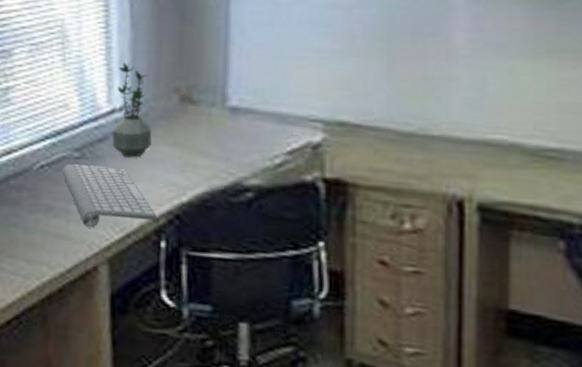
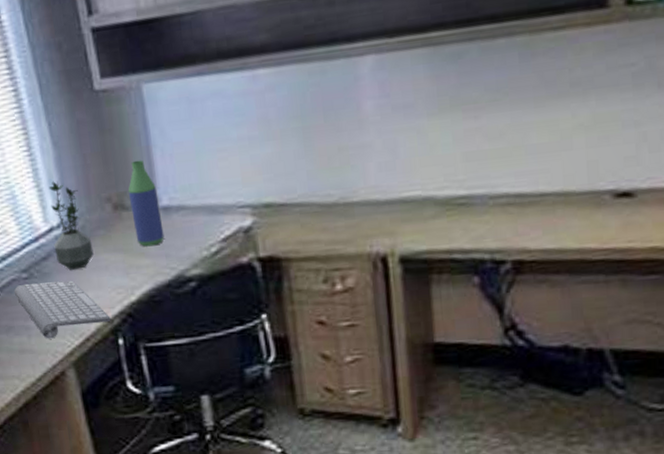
bottle: none [198,55,228,147] -> present [127,160,164,247]

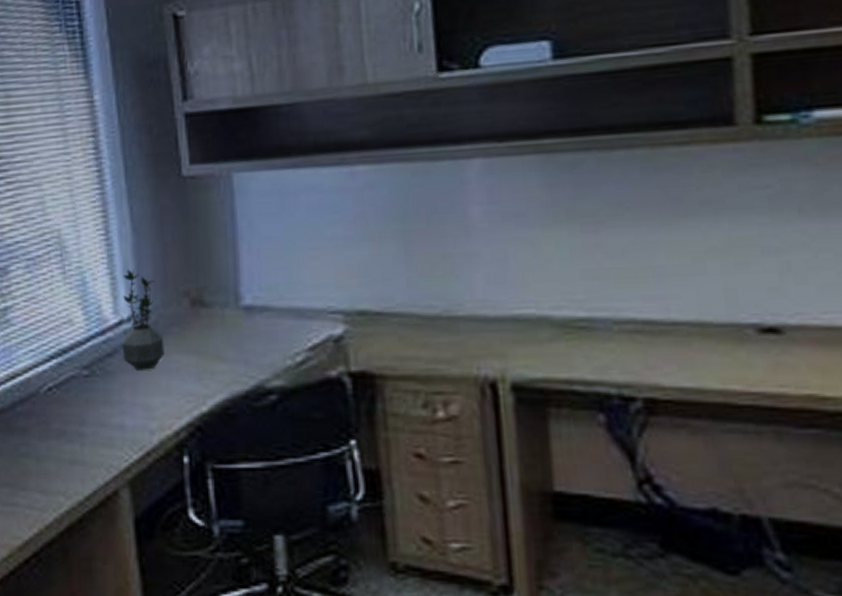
computer keyboard: present [13,280,111,339] -> none [71,382,177,450]
bottle: present [127,160,164,247] -> none [208,253,245,350]

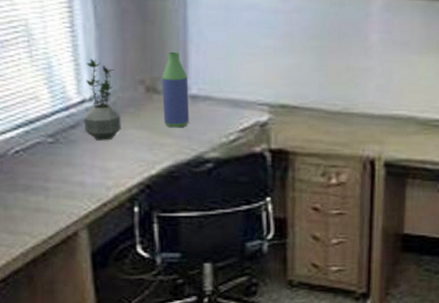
bottle: none [208,253,245,350] -> present [161,51,189,128]

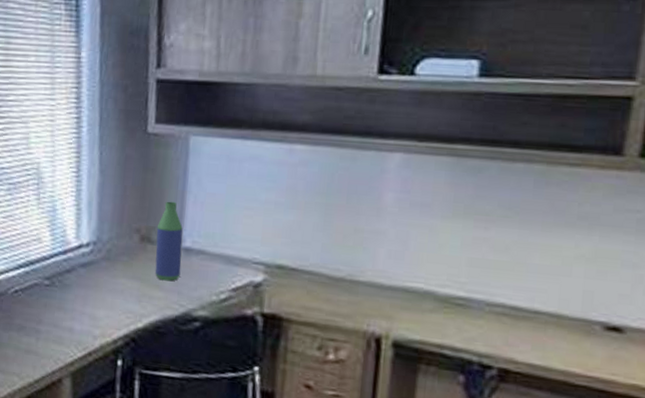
potted plant: present [84,58,121,140] -> none [79,204,114,288]

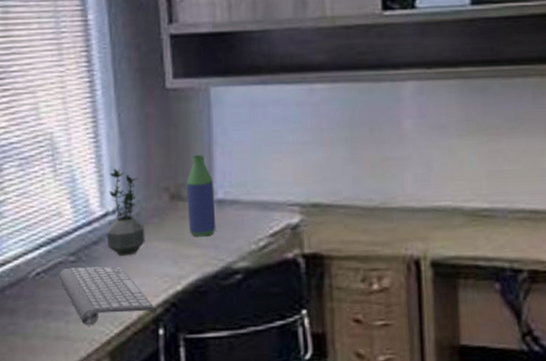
computer keyboard: none [33,290,115,346] -> present [58,266,154,326]
potted plant: none [79,204,114,288] -> present [106,168,145,256]

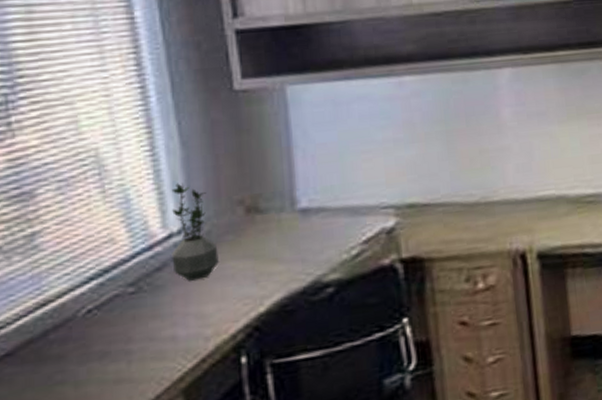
computer keyboard: present [58,266,154,326] -> none [115,292,234,364]
bottle: present [186,155,216,237] -> none [263,161,301,252]

